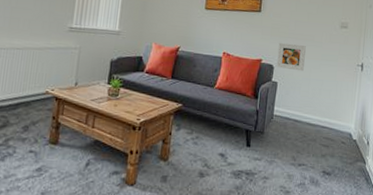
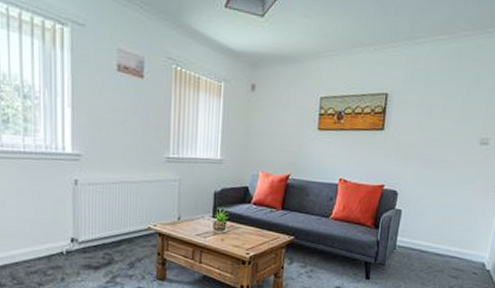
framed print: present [276,43,306,72] -> none [401,165,437,197]

